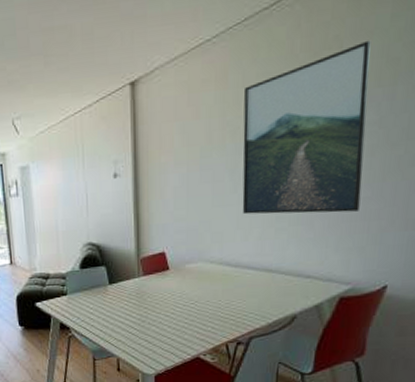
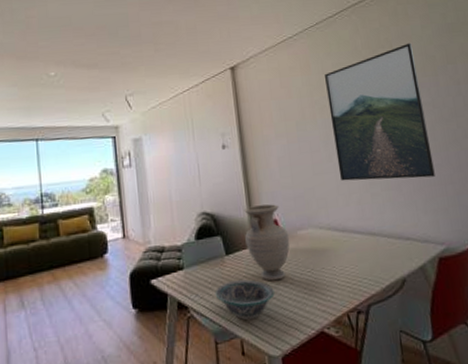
bowl: none [96,307,154,343] -> present [215,279,275,321]
vase: none [130,236,176,310] -> present [244,204,290,282]

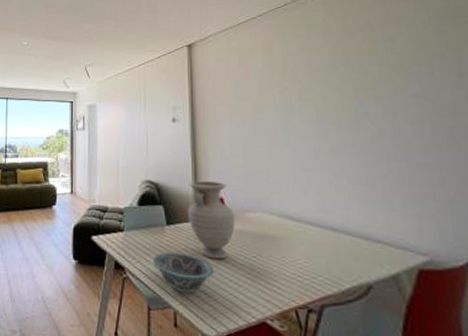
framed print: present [325,42,435,181] -> none [290,27,421,177]

